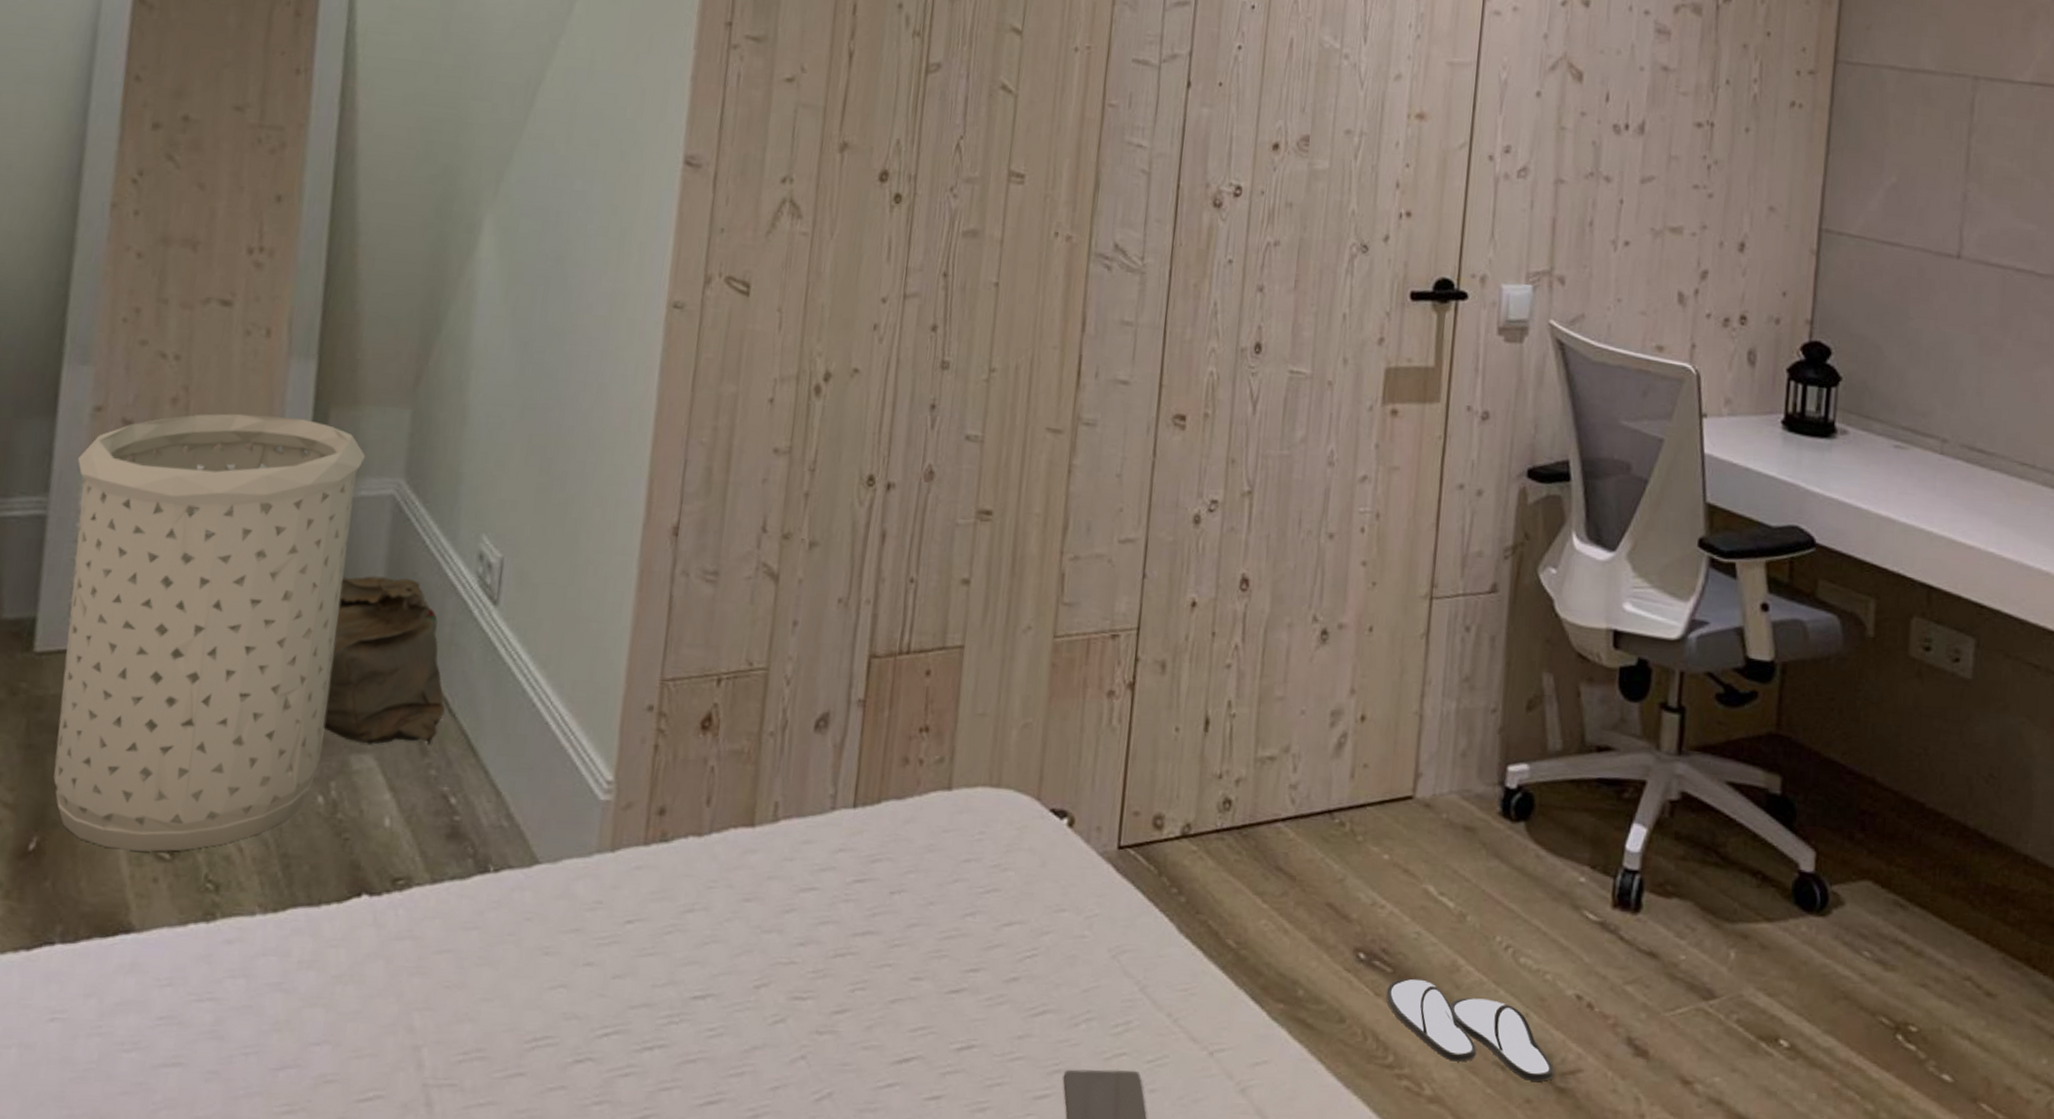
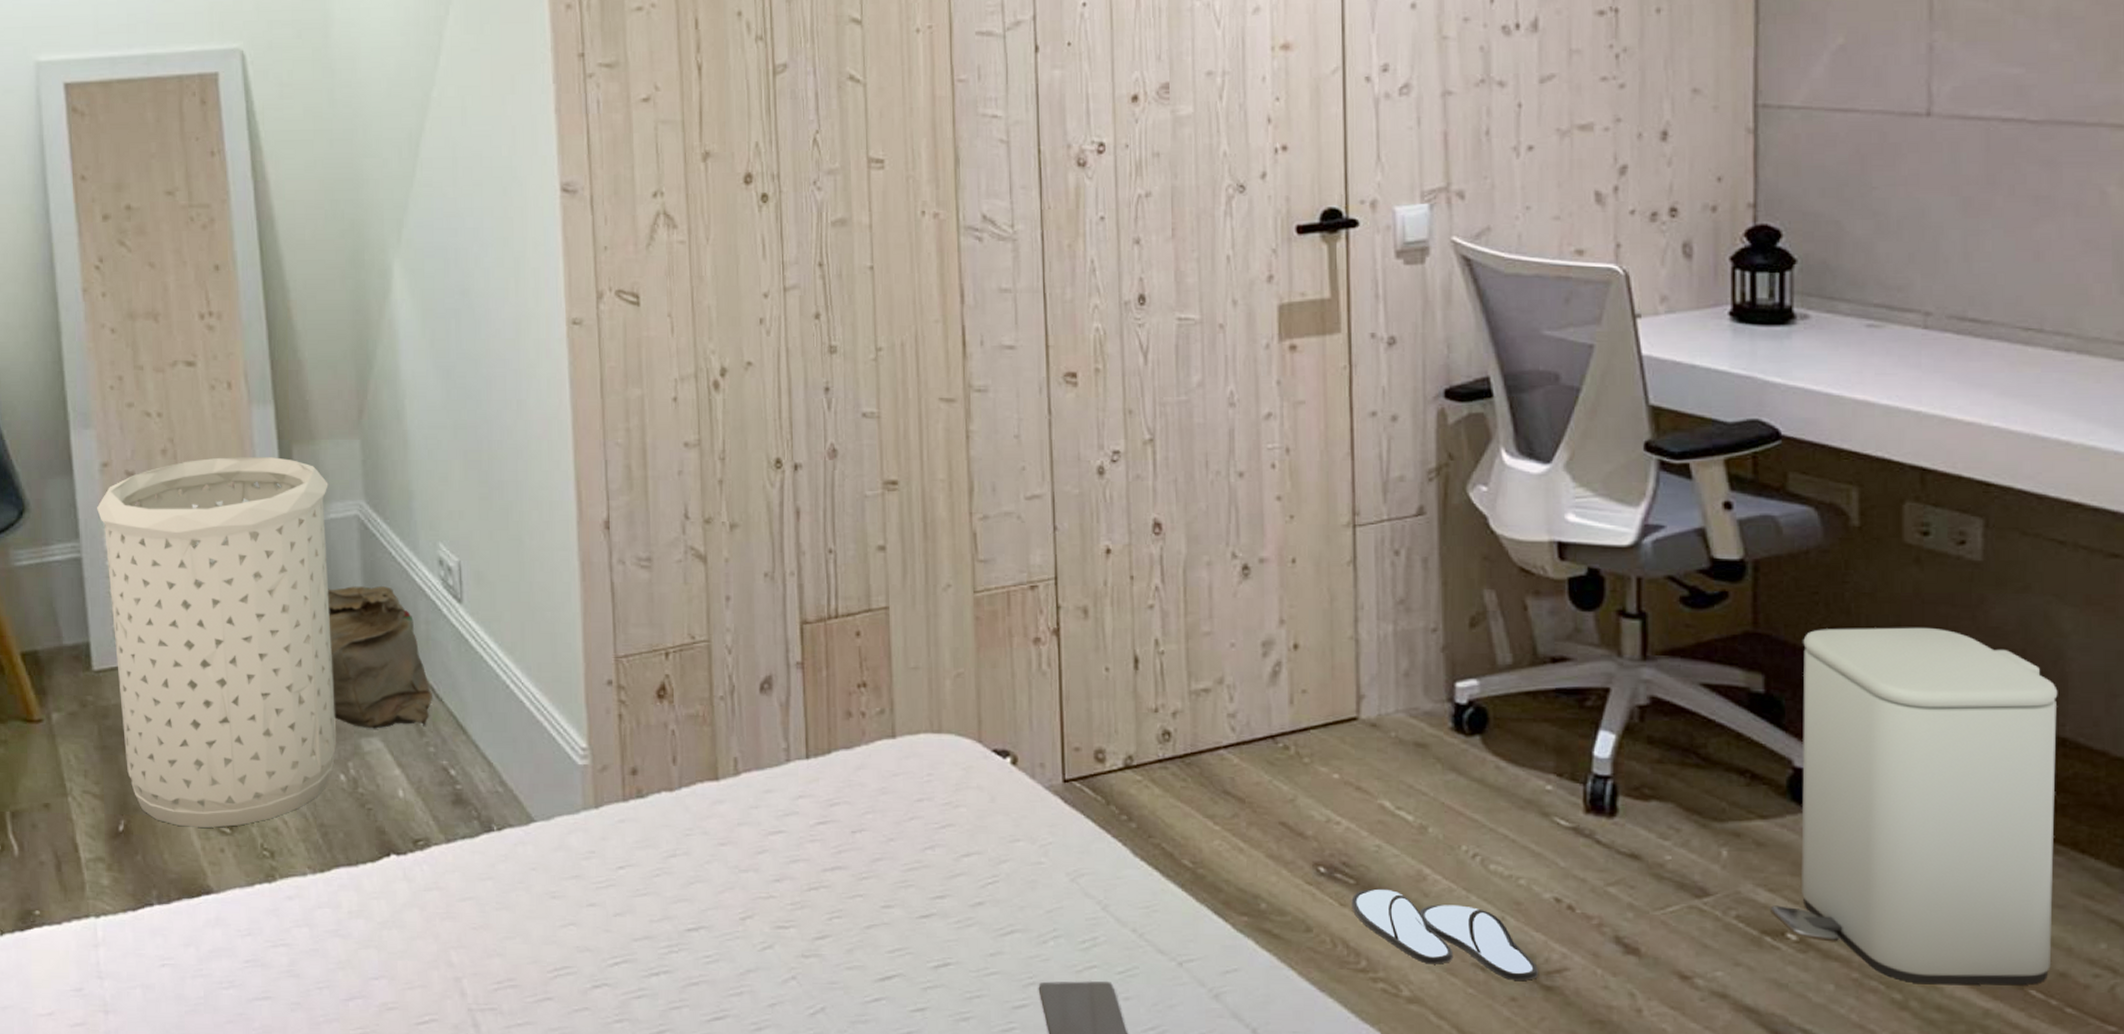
pedal bin: none [1767,734,2024,1099] -> present [1770,627,2058,985]

